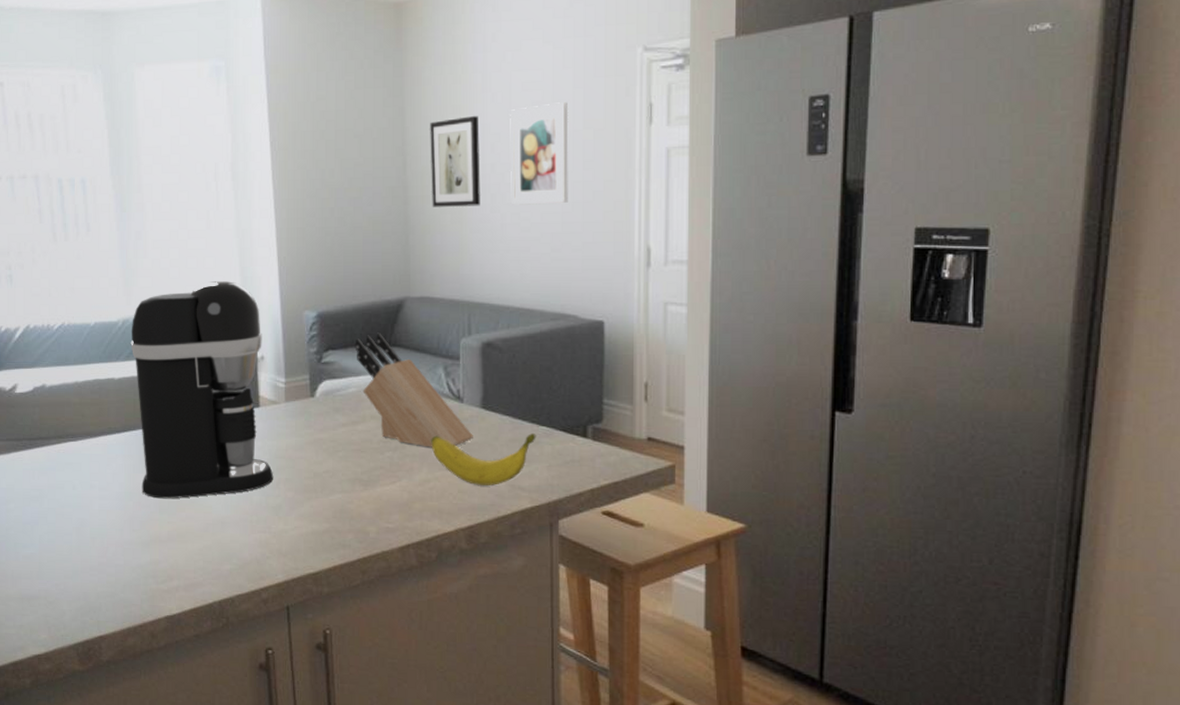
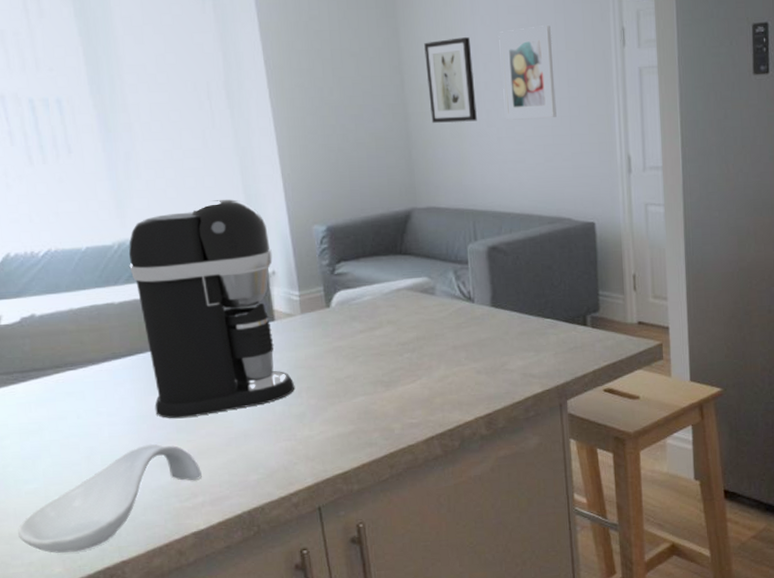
spoon rest: none [13,522,178,621] -> present [18,444,202,553]
knife block: present [354,332,473,448] -> none [366,242,486,346]
banana: present [430,432,536,485] -> none [446,325,543,376]

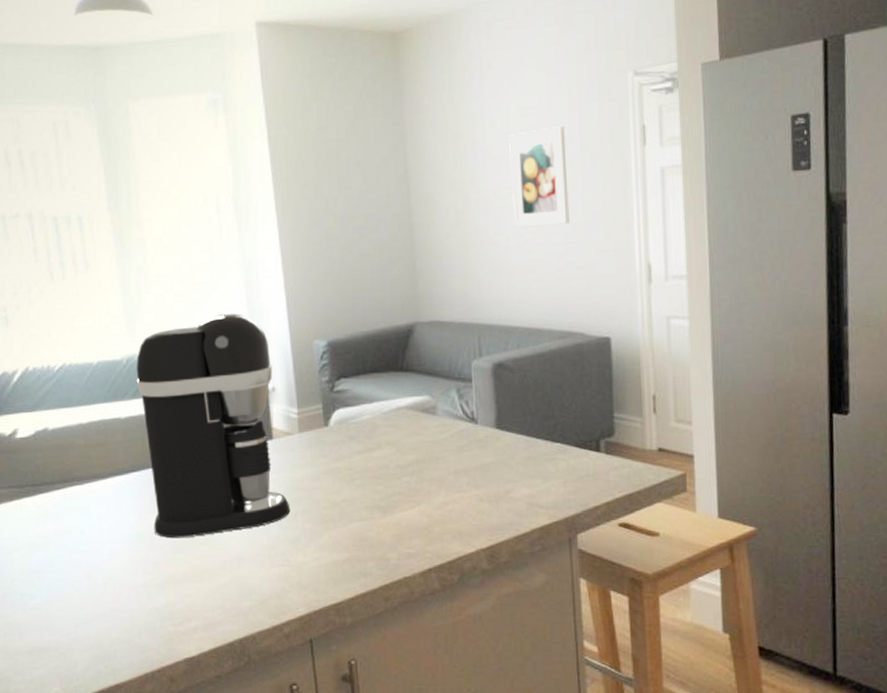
spoon rest: present [18,444,202,553] -> none [21,564,195,672]
wall art: present [424,37,477,123] -> none [431,142,485,232]

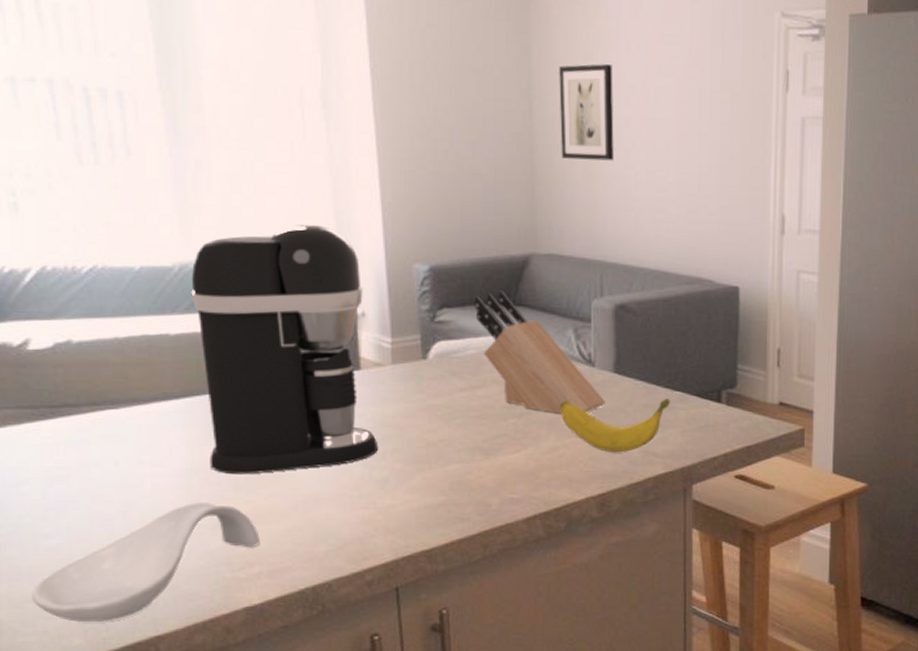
spoon rest: none [21,564,195,672] -> present [32,503,260,622]
knife block: none [366,358,489,470] -> present [474,290,605,414]
wall art: none [431,142,485,232] -> present [559,64,614,161]
banana: none [446,449,551,505] -> present [559,397,671,452]
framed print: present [509,126,570,228] -> none [645,59,707,164]

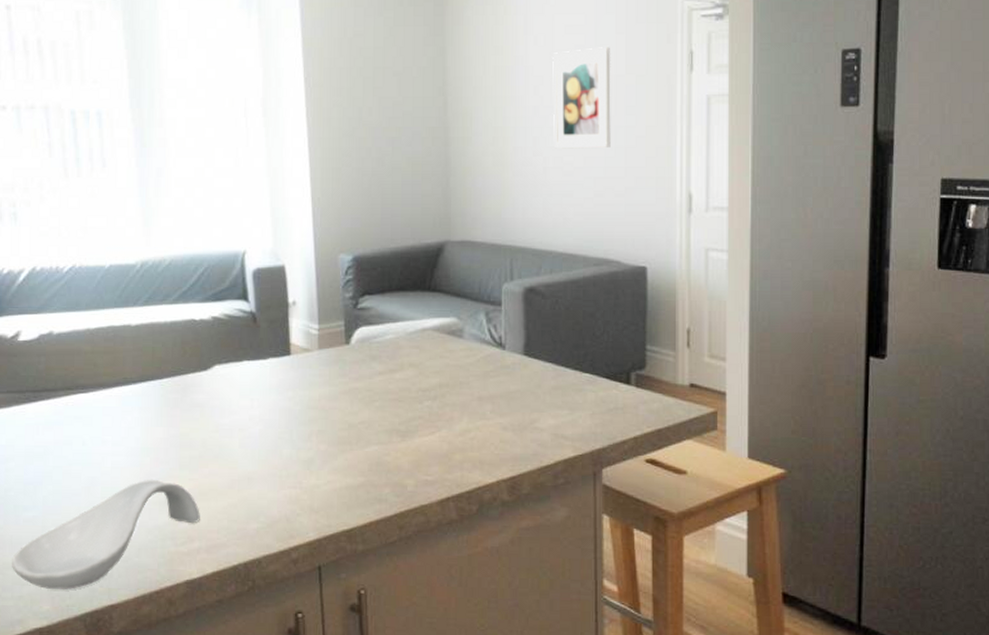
coffee maker: present [191,225,379,475] -> none [150,222,306,454]
knife block: present [474,290,605,414] -> none [392,277,515,396]
wall art: present [559,64,614,161] -> none [471,58,523,149]
banana: present [559,397,671,452] -> none [471,379,580,435]
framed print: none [645,59,707,164] -> present [552,47,611,149]

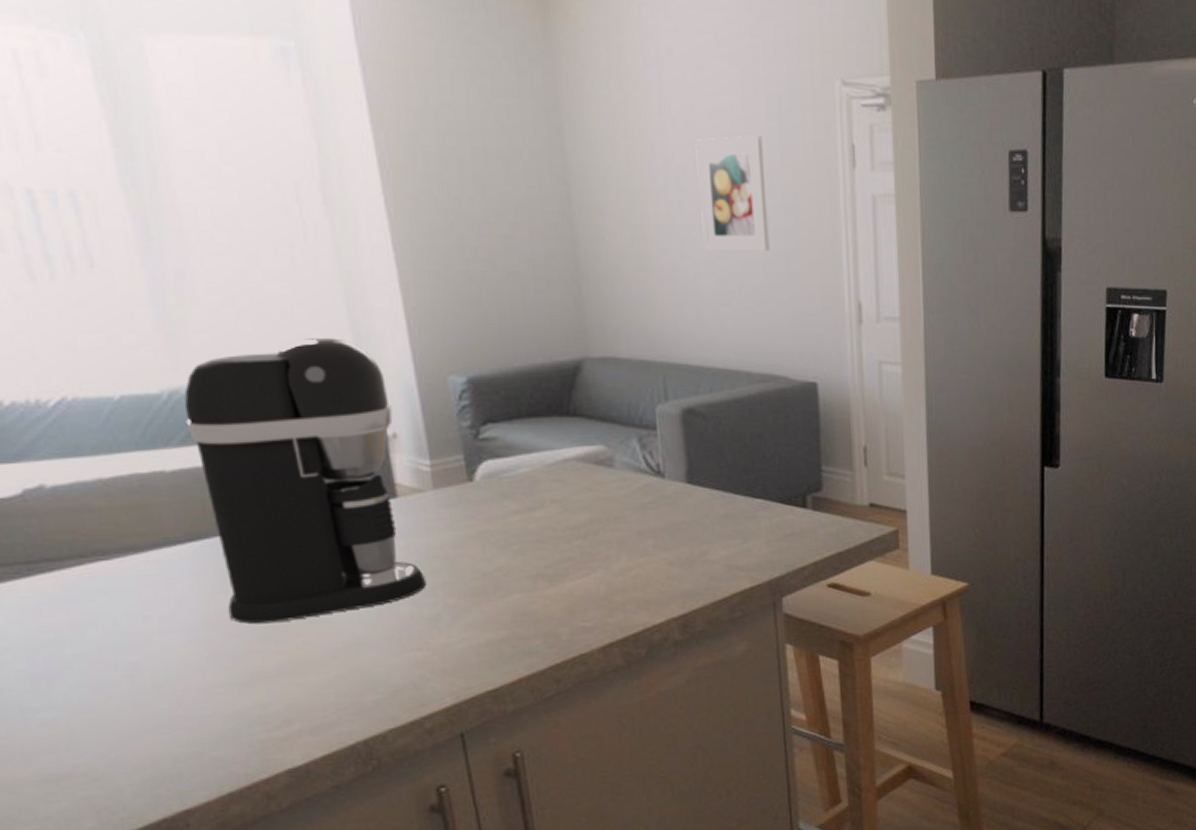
spoon rest: present [12,480,200,589] -> none [27,657,298,803]
coffee maker: none [150,222,306,454] -> present [184,338,427,624]

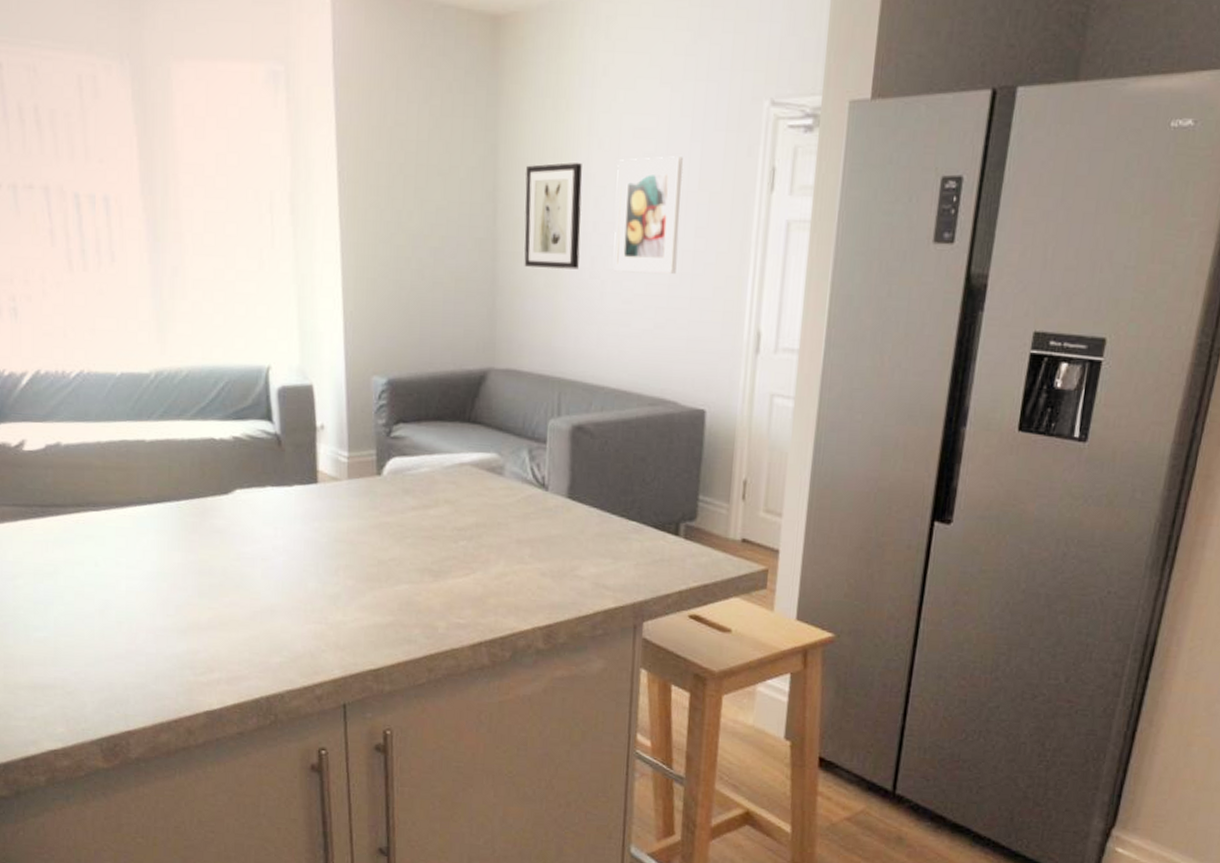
coffee maker: present [184,338,427,624] -> none [165,334,332,582]
wall art: none [597,143,668,251] -> present [524,162,582,270]

